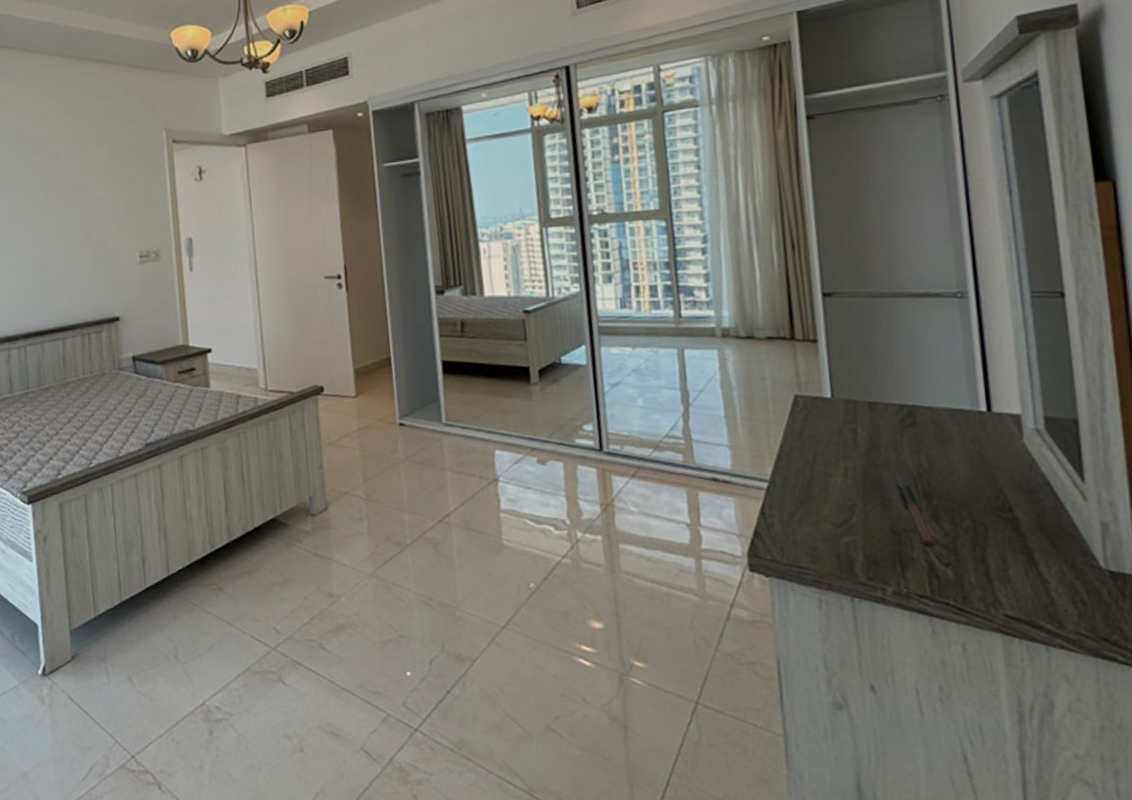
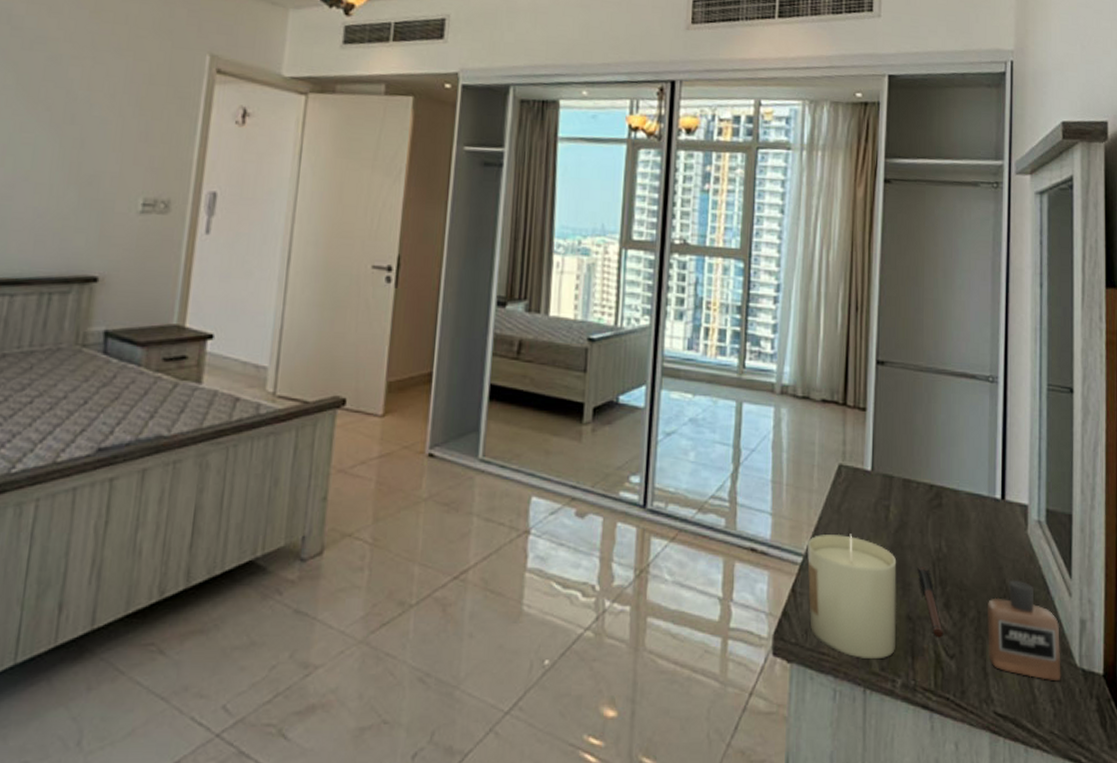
candle: none [771,458,881,571] -> present [807,534,897,660]
perfume: none [982,488,1084,584] -> present [986,580,1061,682]

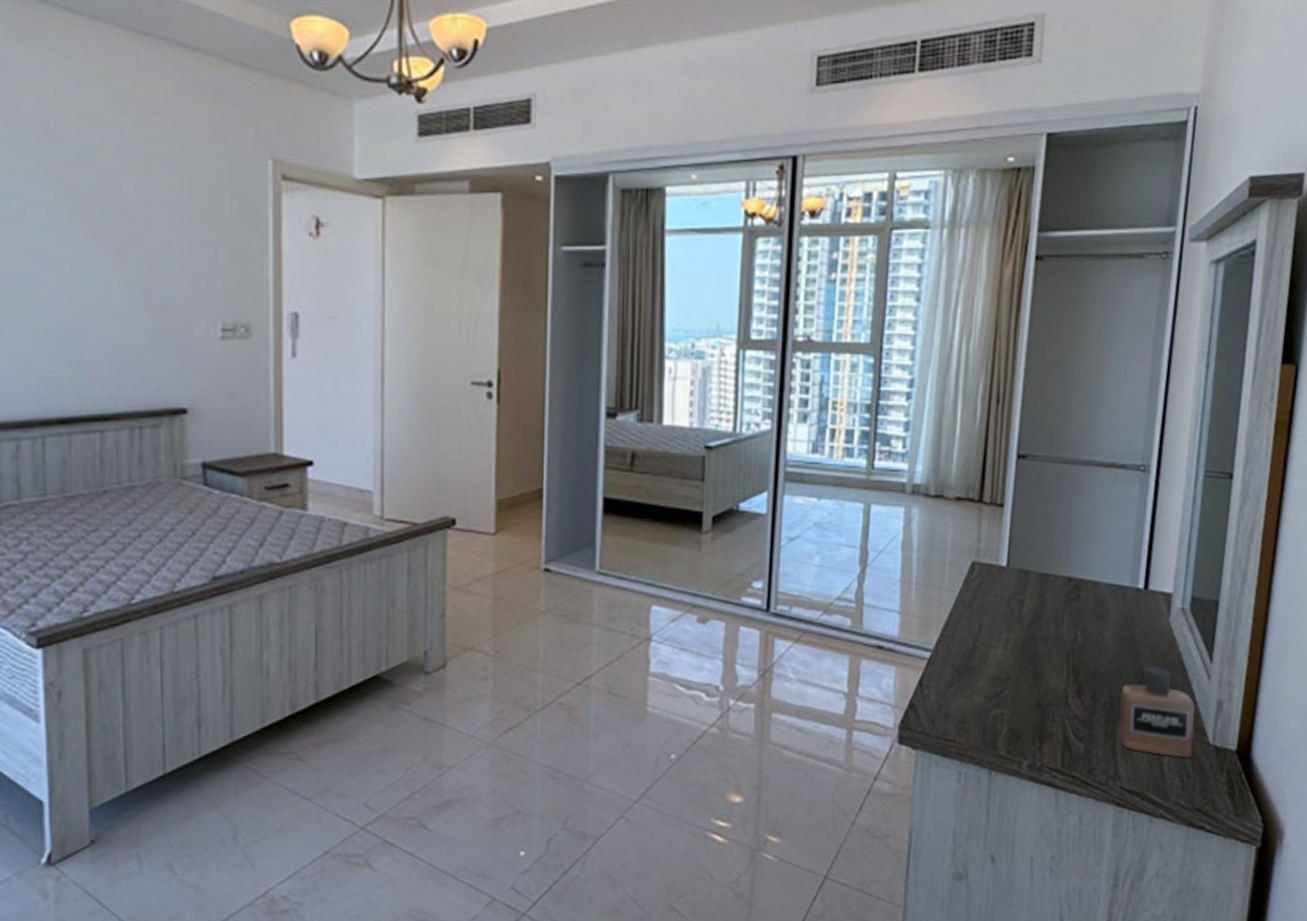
candle: present [807,534,897,660] -> none [936,628,1029,744]
hairbrush: present [917,567,943,638] -> none [1050,657,1074,722]

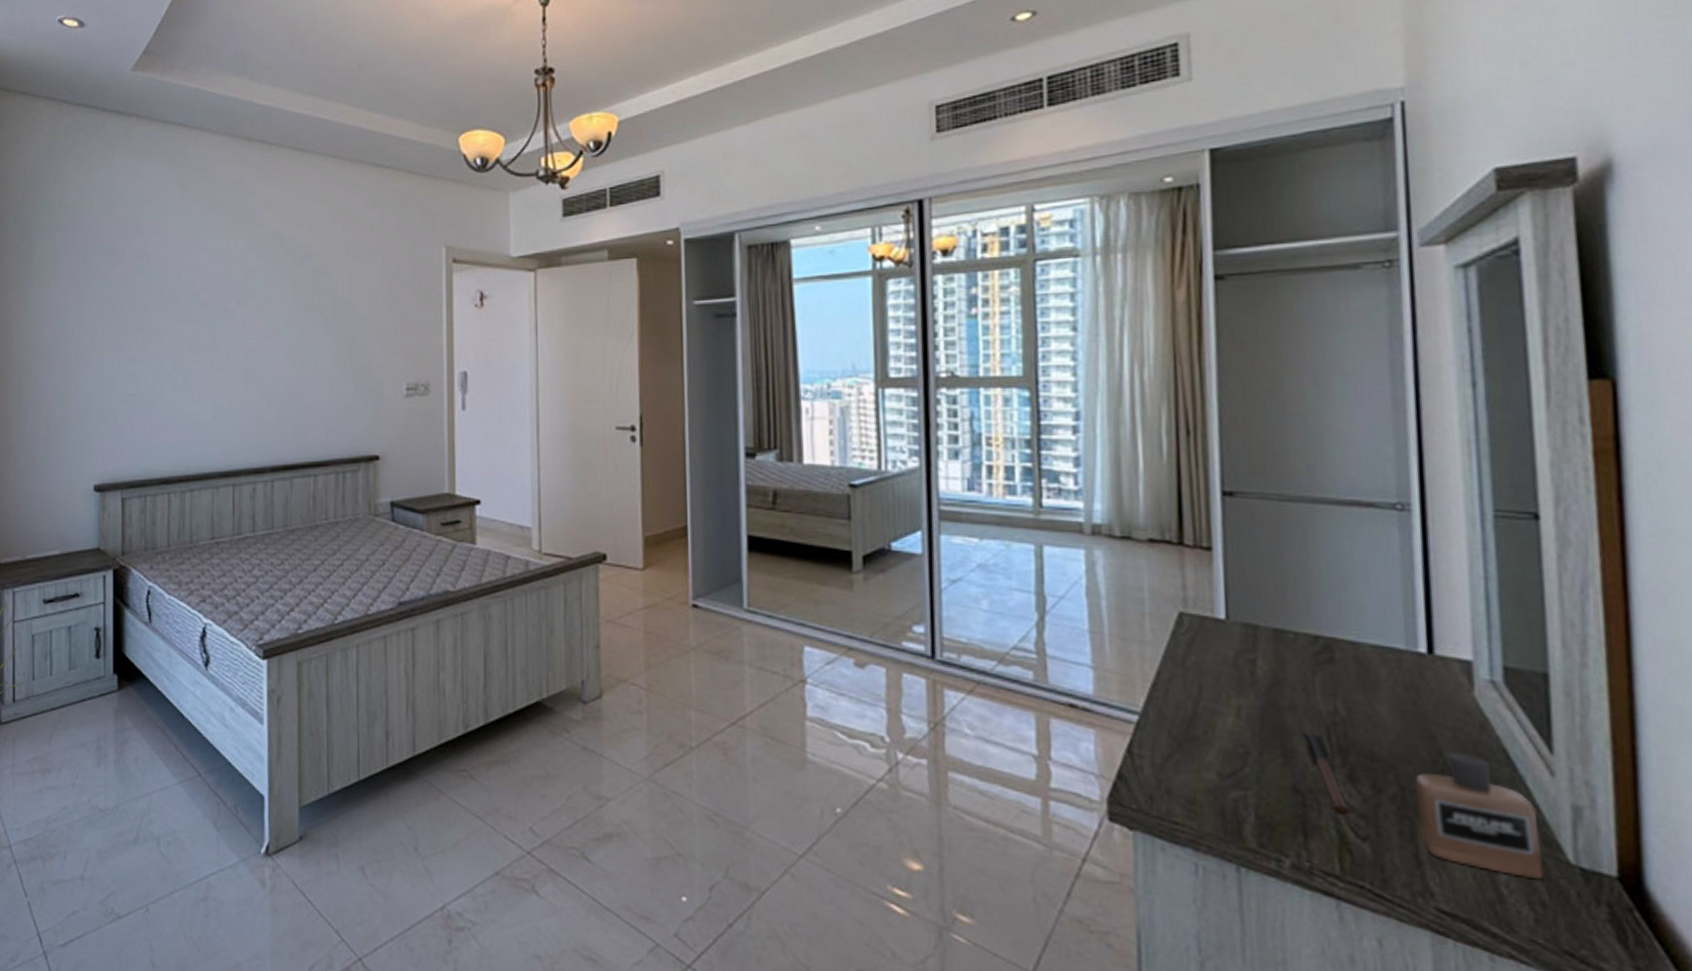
hairbrush: none [1050,657,1074,722] -> present [1303,731,1349,816]

